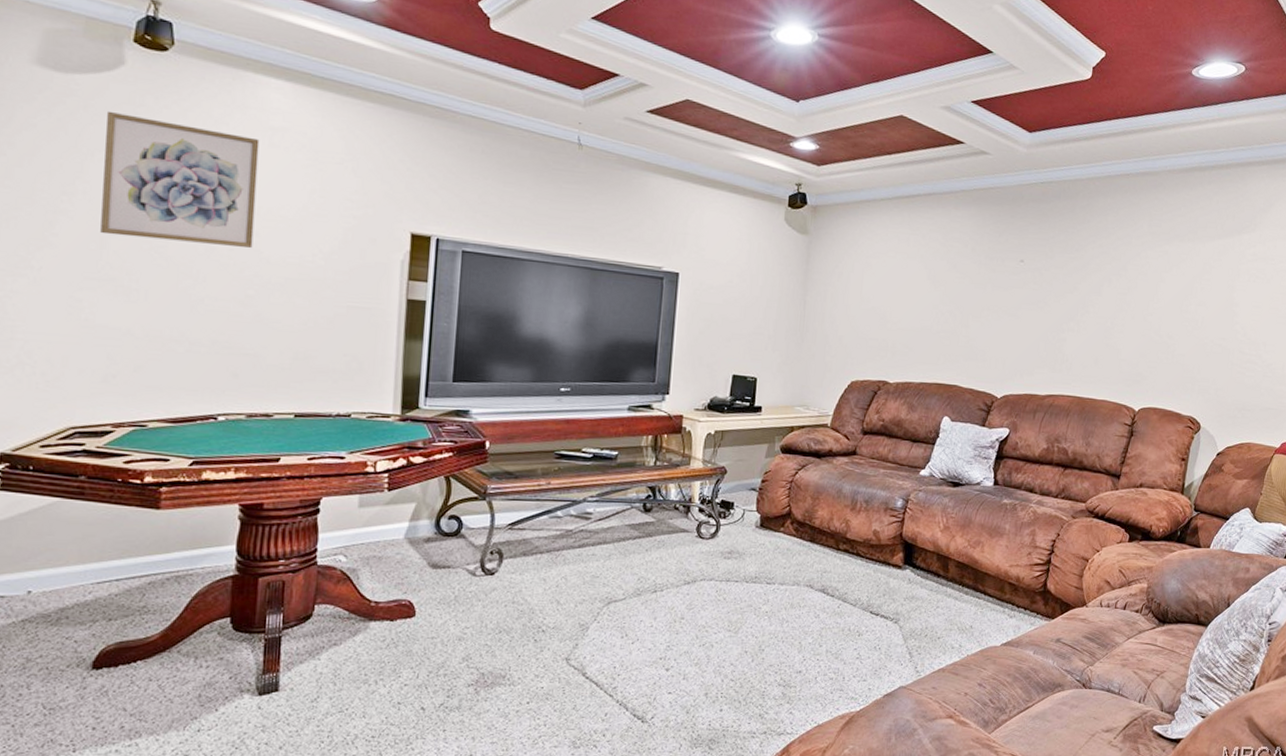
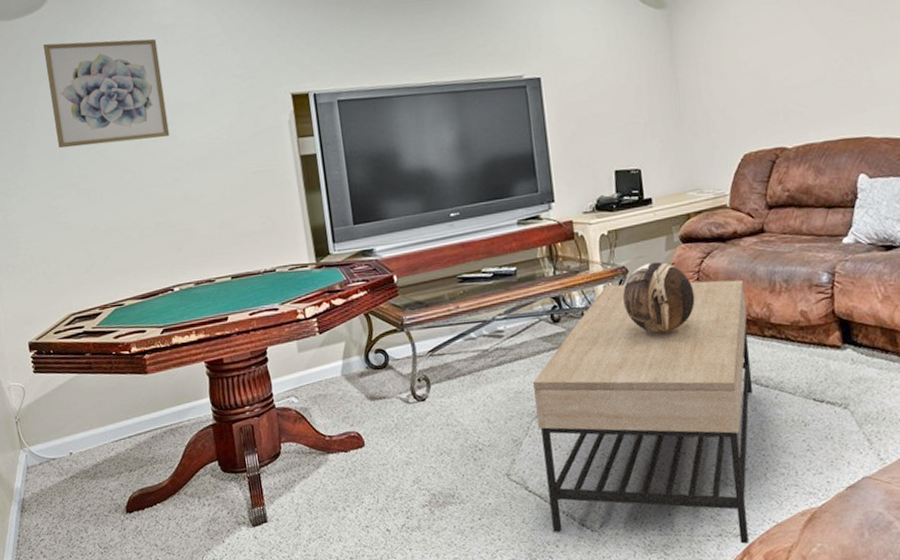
coffee table: none [603,483,830,742] -> present [533,279,754,544]
decorative bowl: none [716,466,784,535] -> present [622,261,695,334]

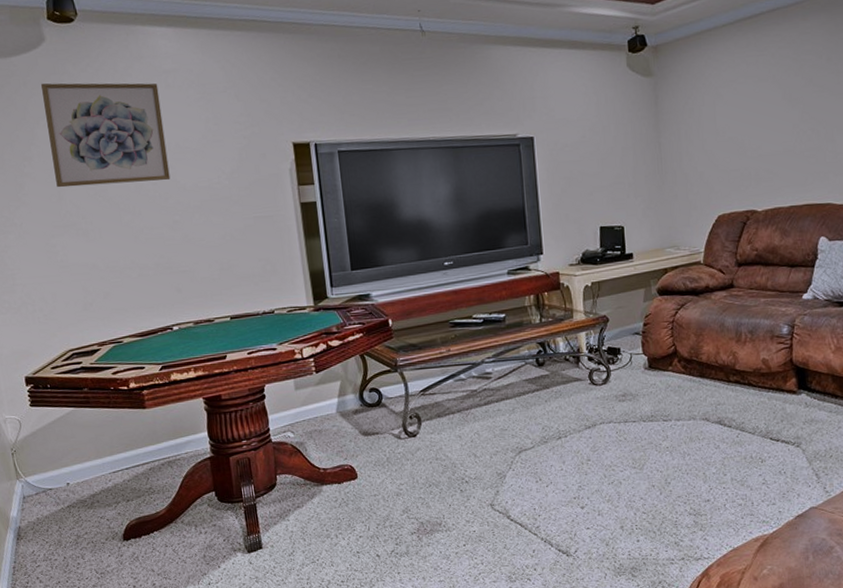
coffee table: present [533,279,754,544] -> none [518,330,718,566]
decorative bowl: present [622,261,695,334] -> none [602,312,669,378]

